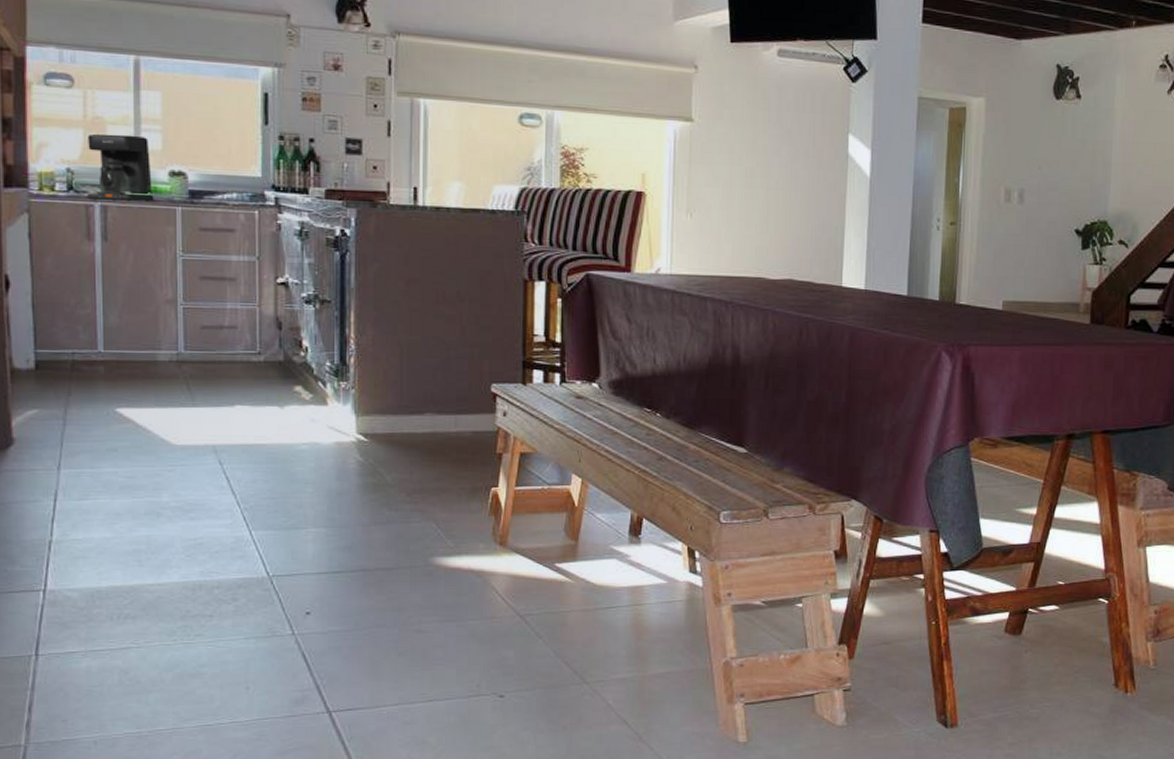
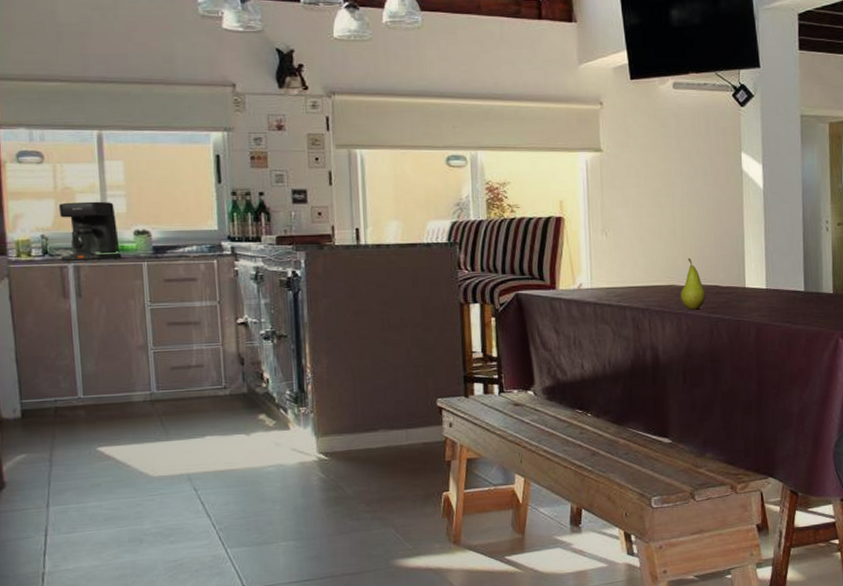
fruit: none [768,249,797,307] -> present [680,258,706,310]

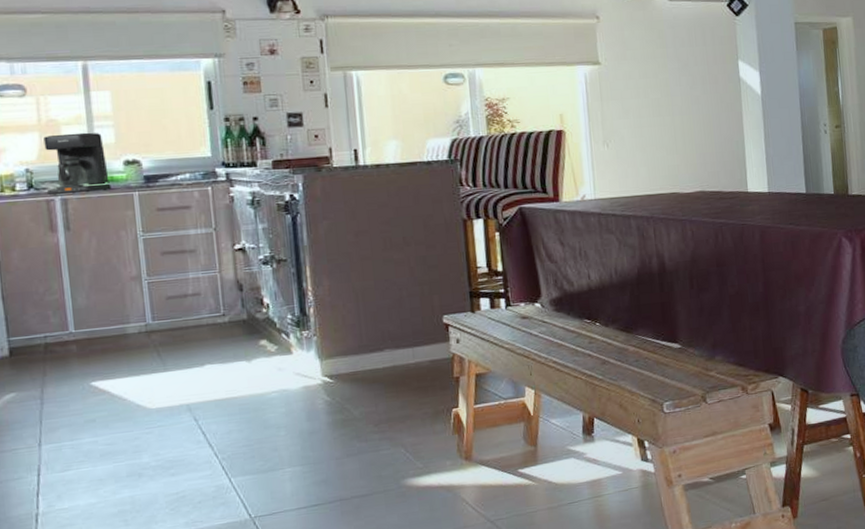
fruit: present [680,258,706,310] -> none [683,166,709,216]

